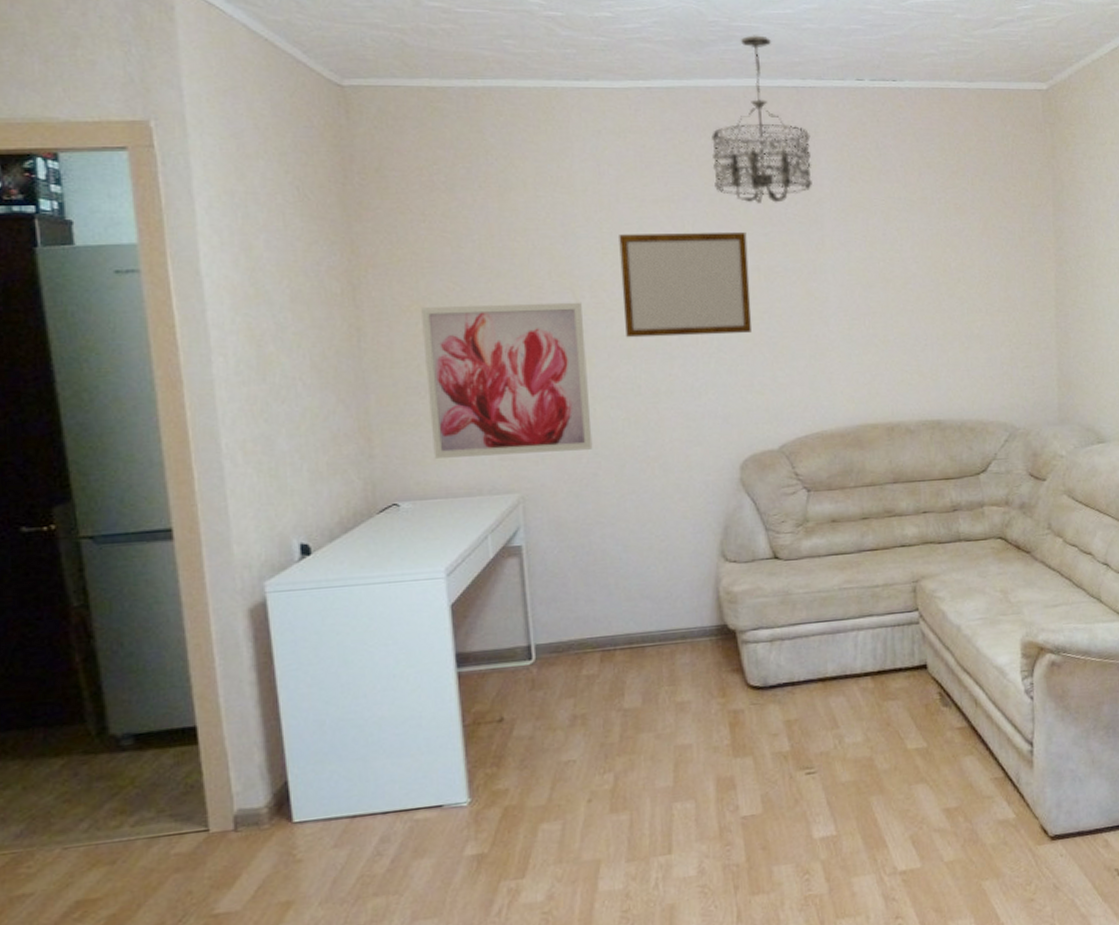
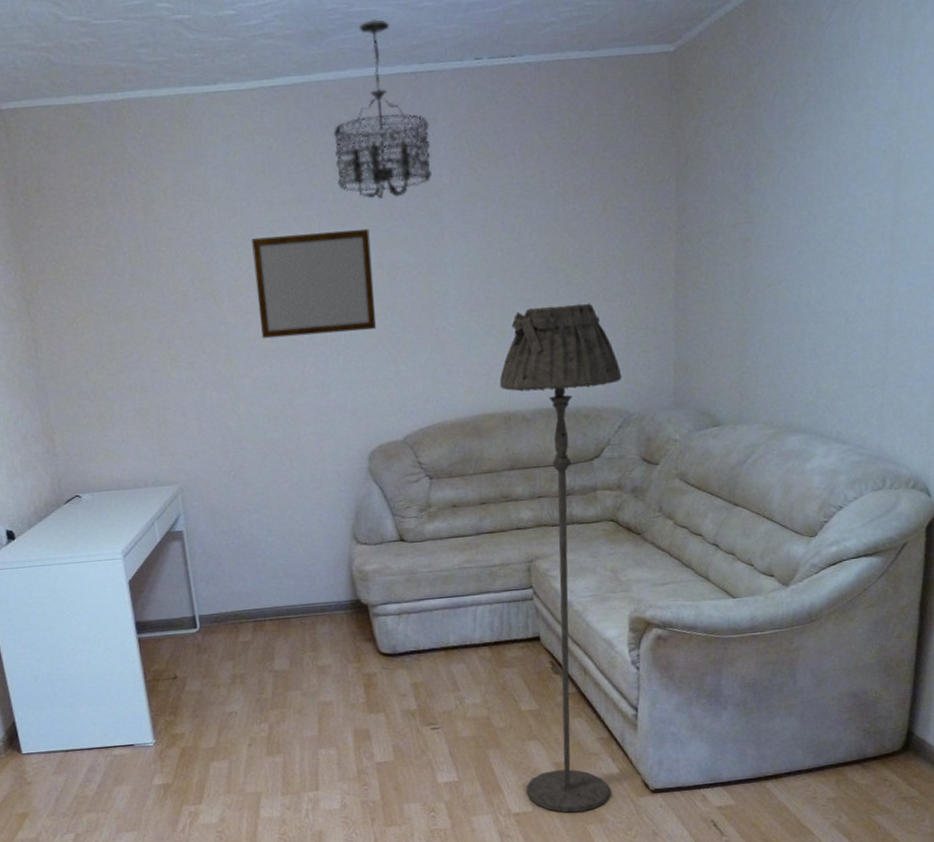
wall art: present [421,302,593,459] -> none [85,306,238,455]
floor lamp: none [881,316,1007,868] -> present [499,303,622,813]

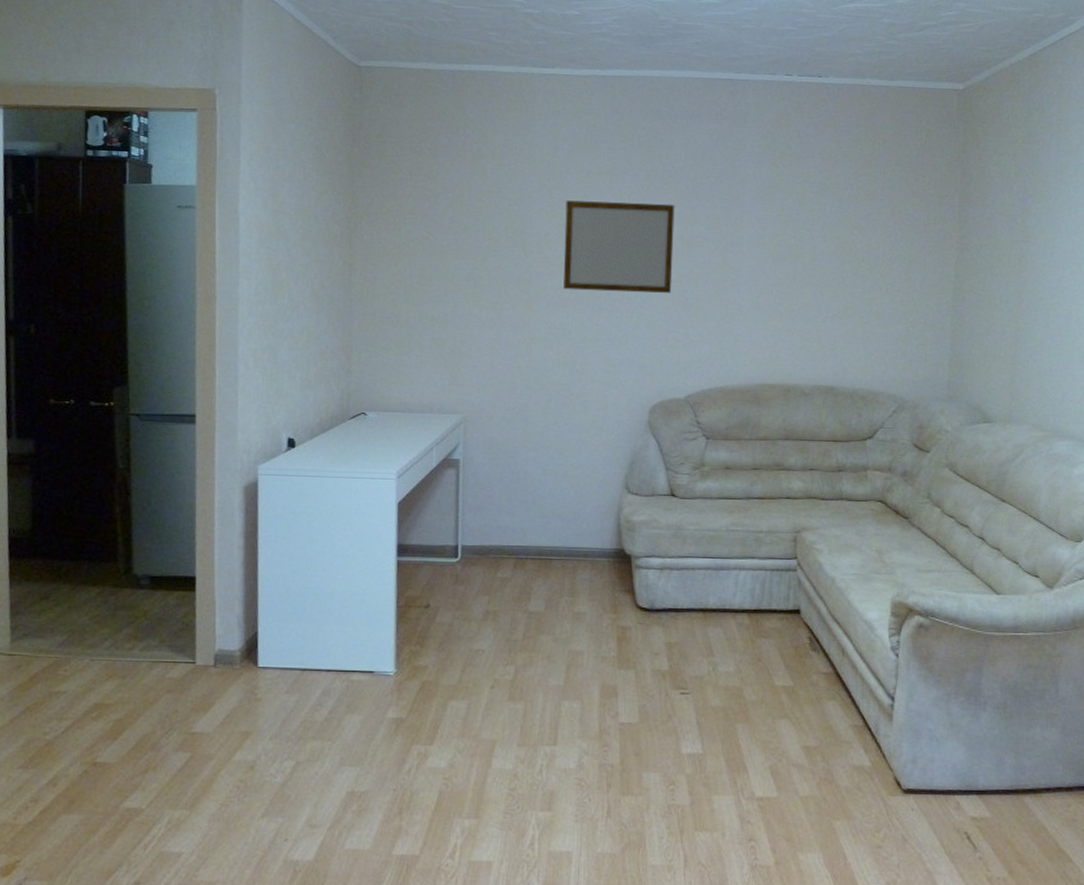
chandelier: present [334,19,432,199] -> none [651,33,740,181]
floor lamp: present [499,303,622,813] -> none [773,292,899,804]

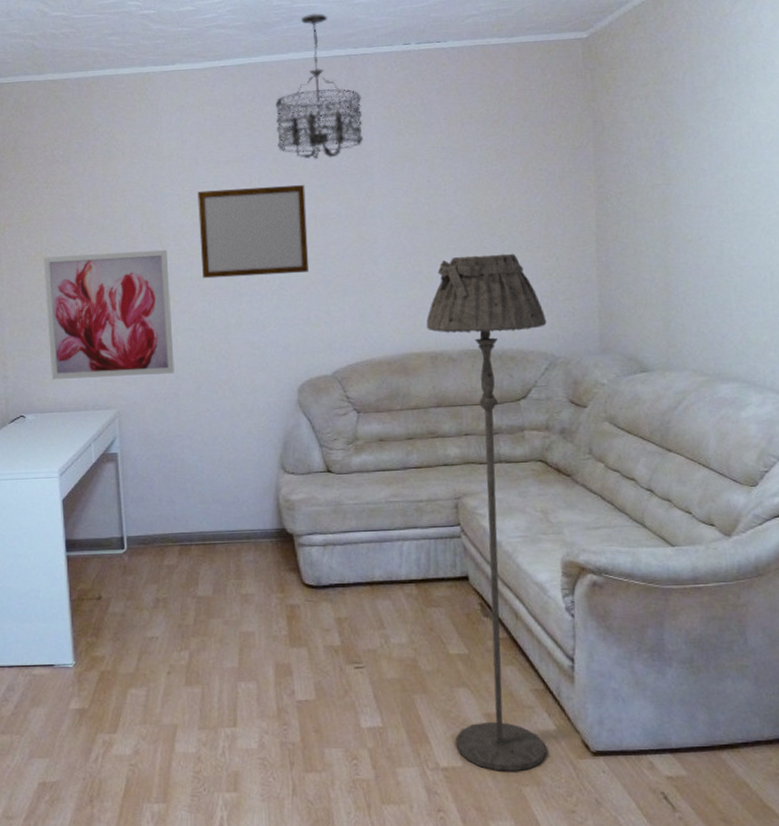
wall art: none [398,251,529,383] -> present [44,249,175,379]
chandelier: none [651,33,740,181] -> present [275,13,363,159]
floor lamp: none [773,292,899,804] -> present [426,253,547,771]

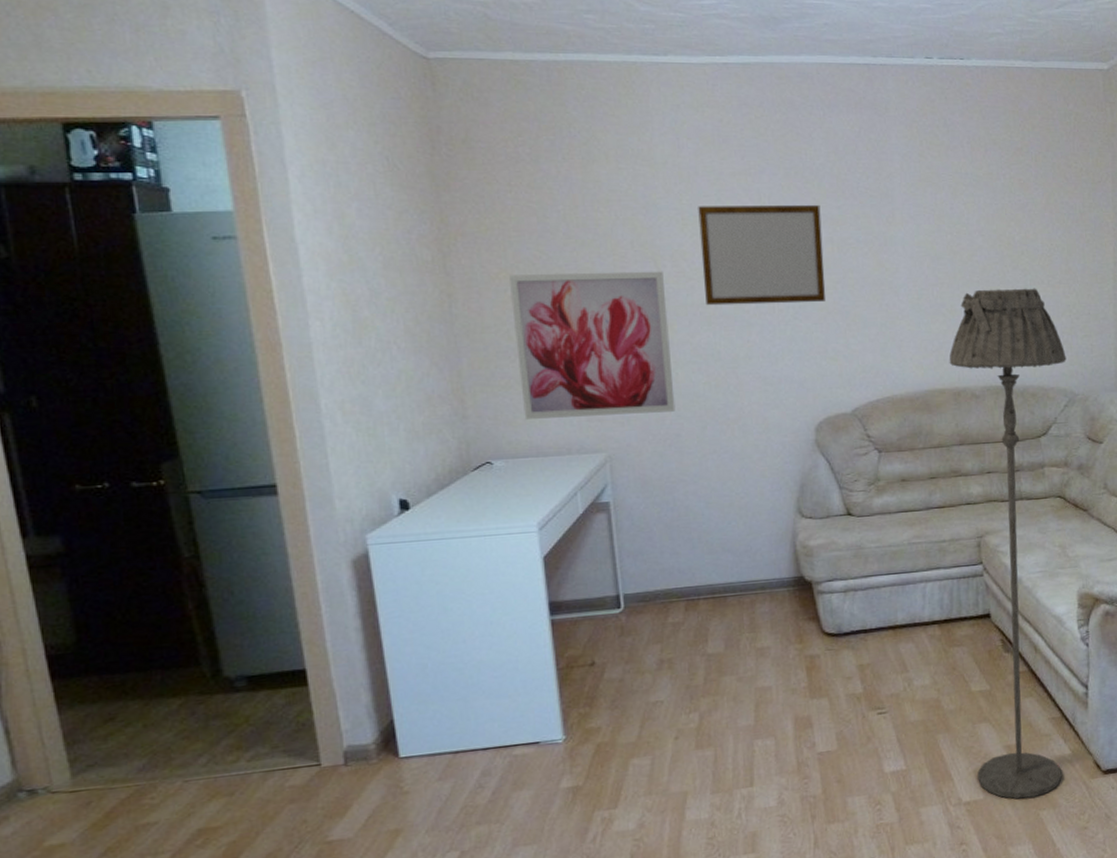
chandelier: present [275,13,363,159] -> none [786,12,883,177]

